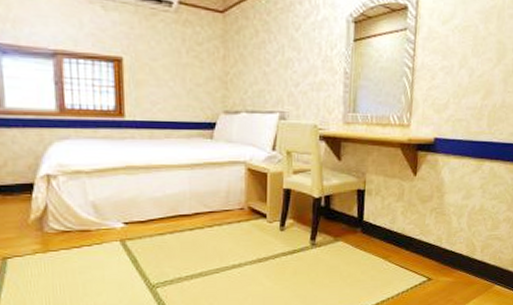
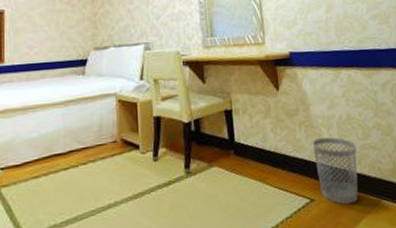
wastebasket: none [439,225,483,286] -> present [312,137,358,205]

